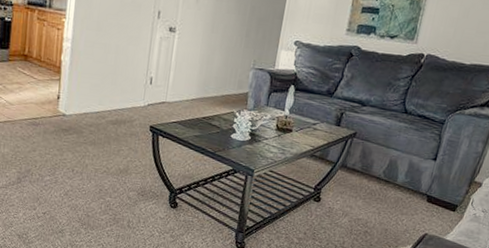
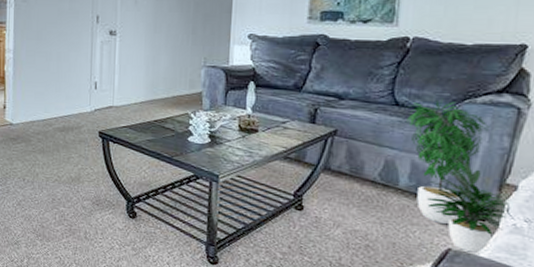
potted plant: none [408,108,476,238] -> present [406,98,510,255]

